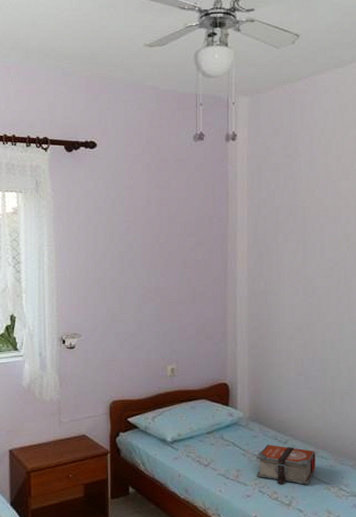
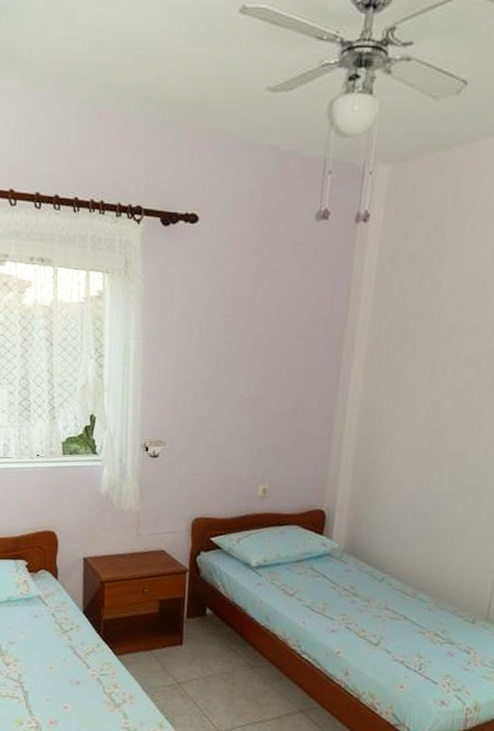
bible: present [255,445,315,485] -> none [344,580,414,627]

